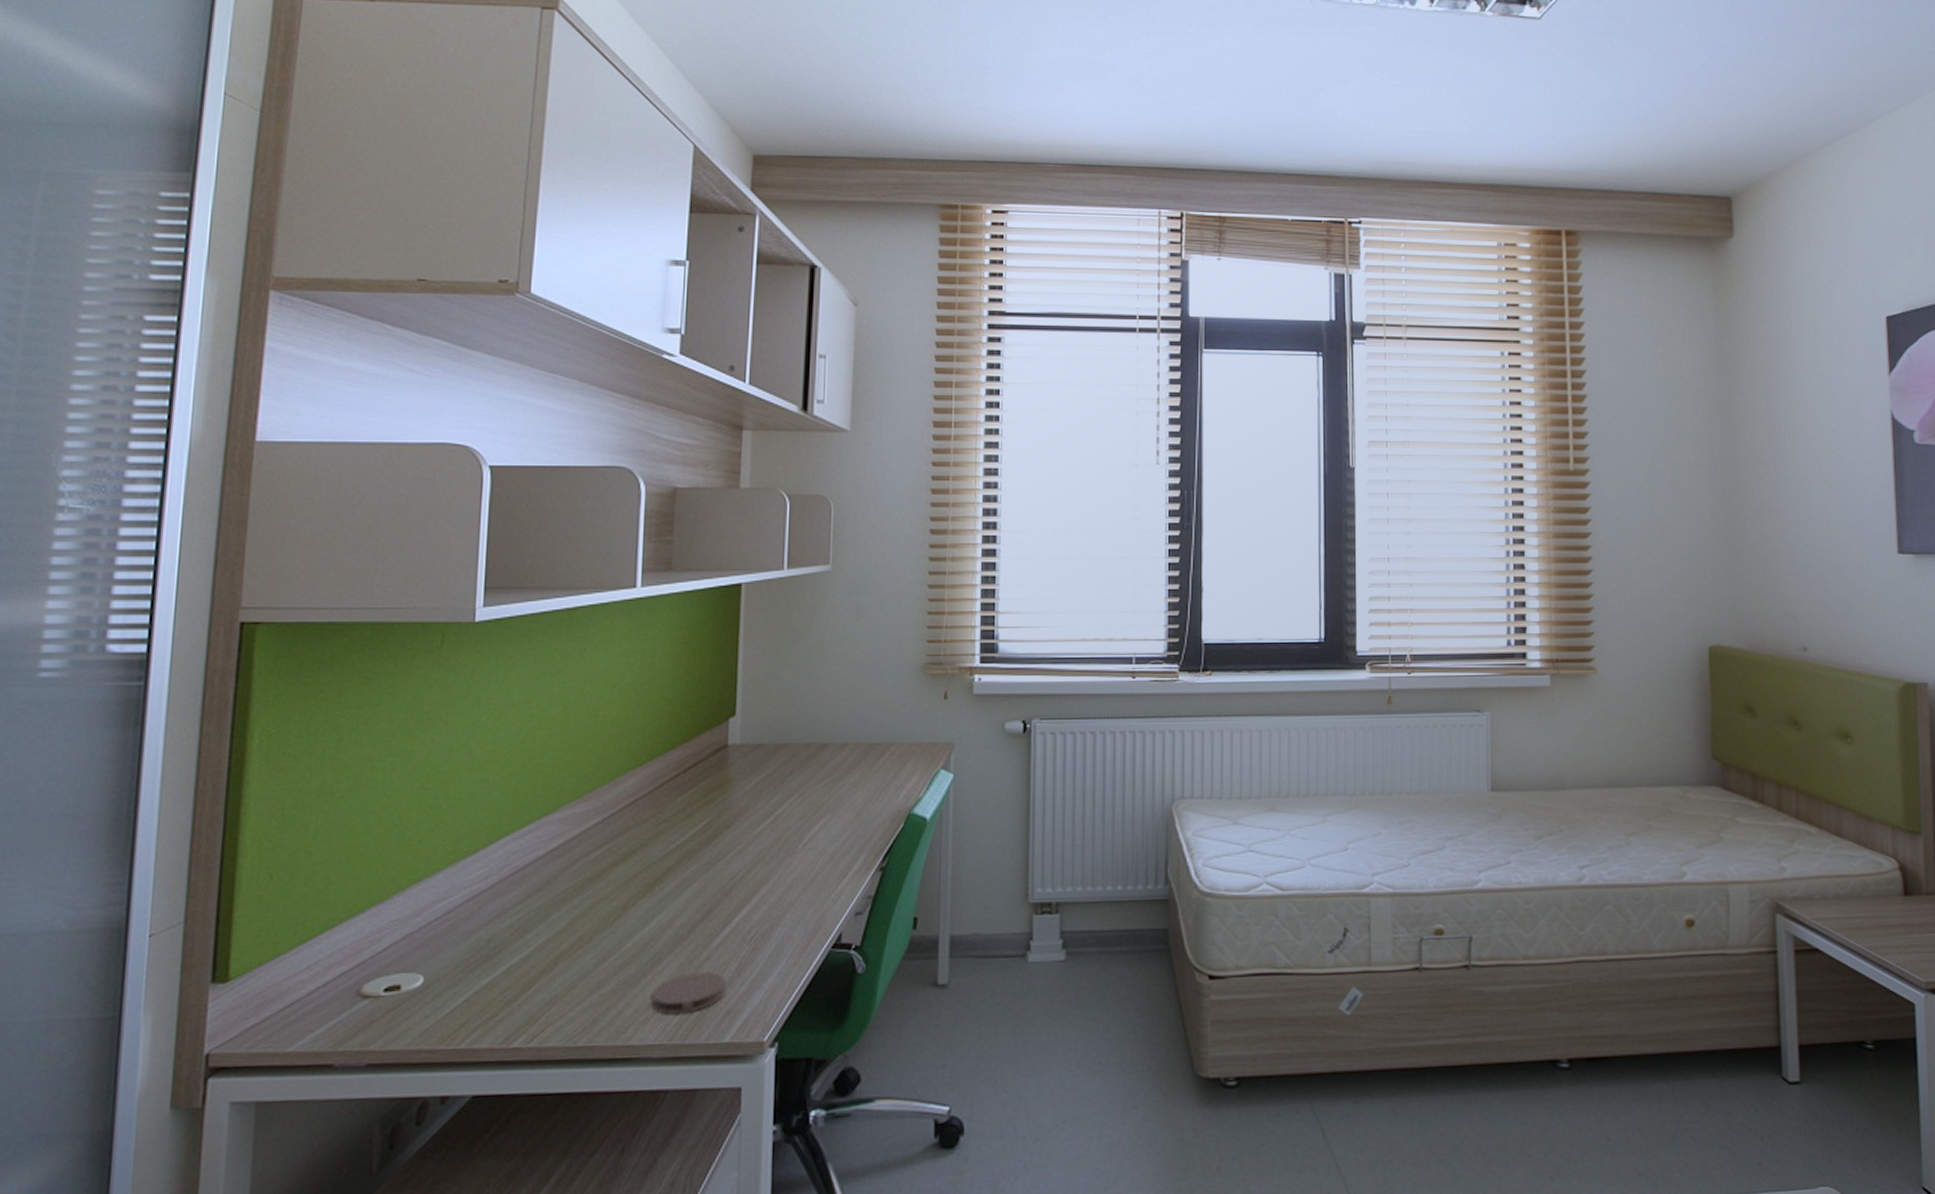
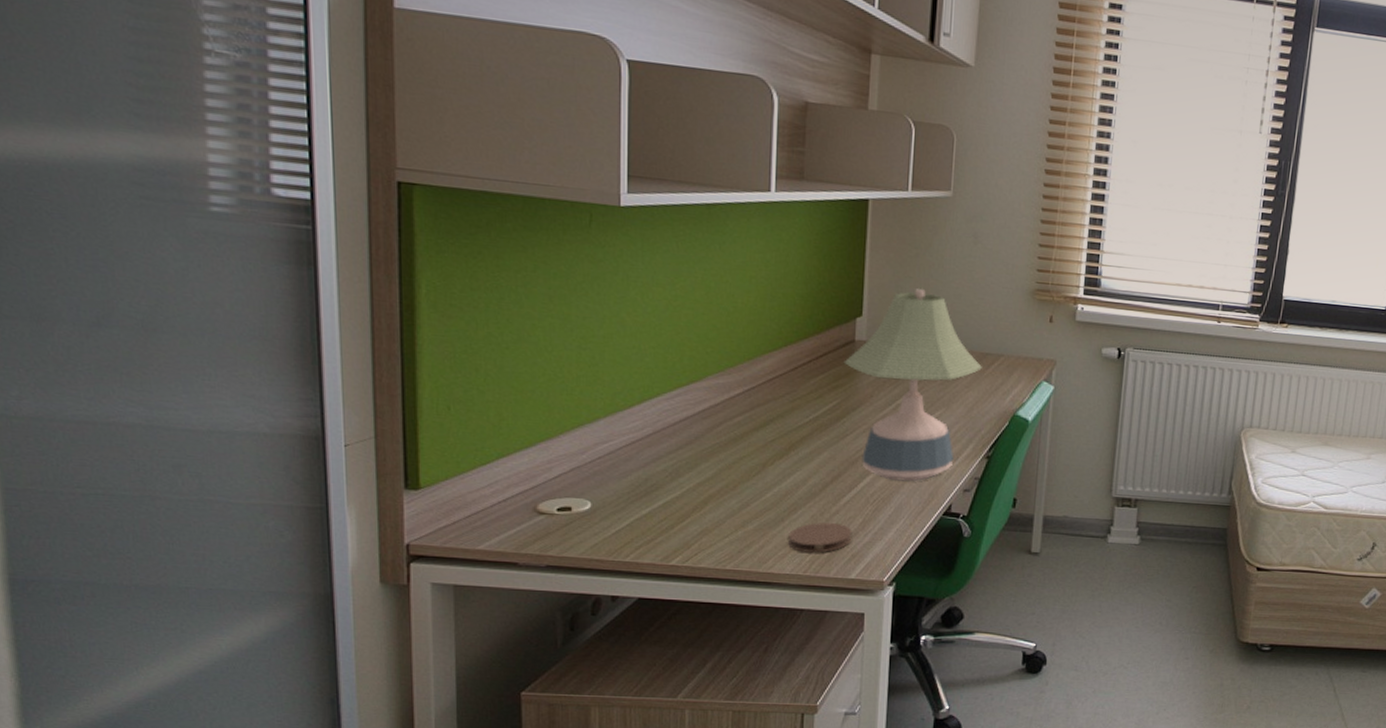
desk lamp: none [715,677,871,910] -> present [843,289,982,482]

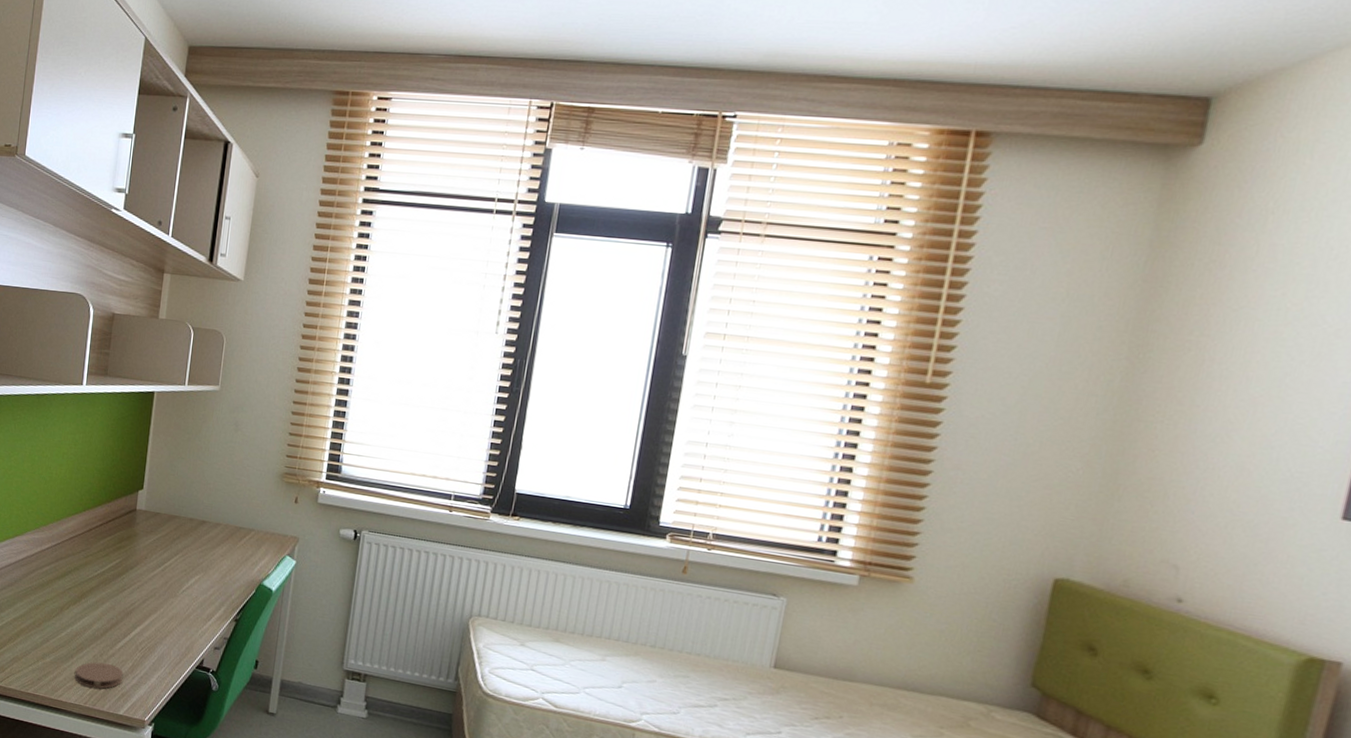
desk lamp: present [843,289,982,482] -> none [126,468,236,635]

